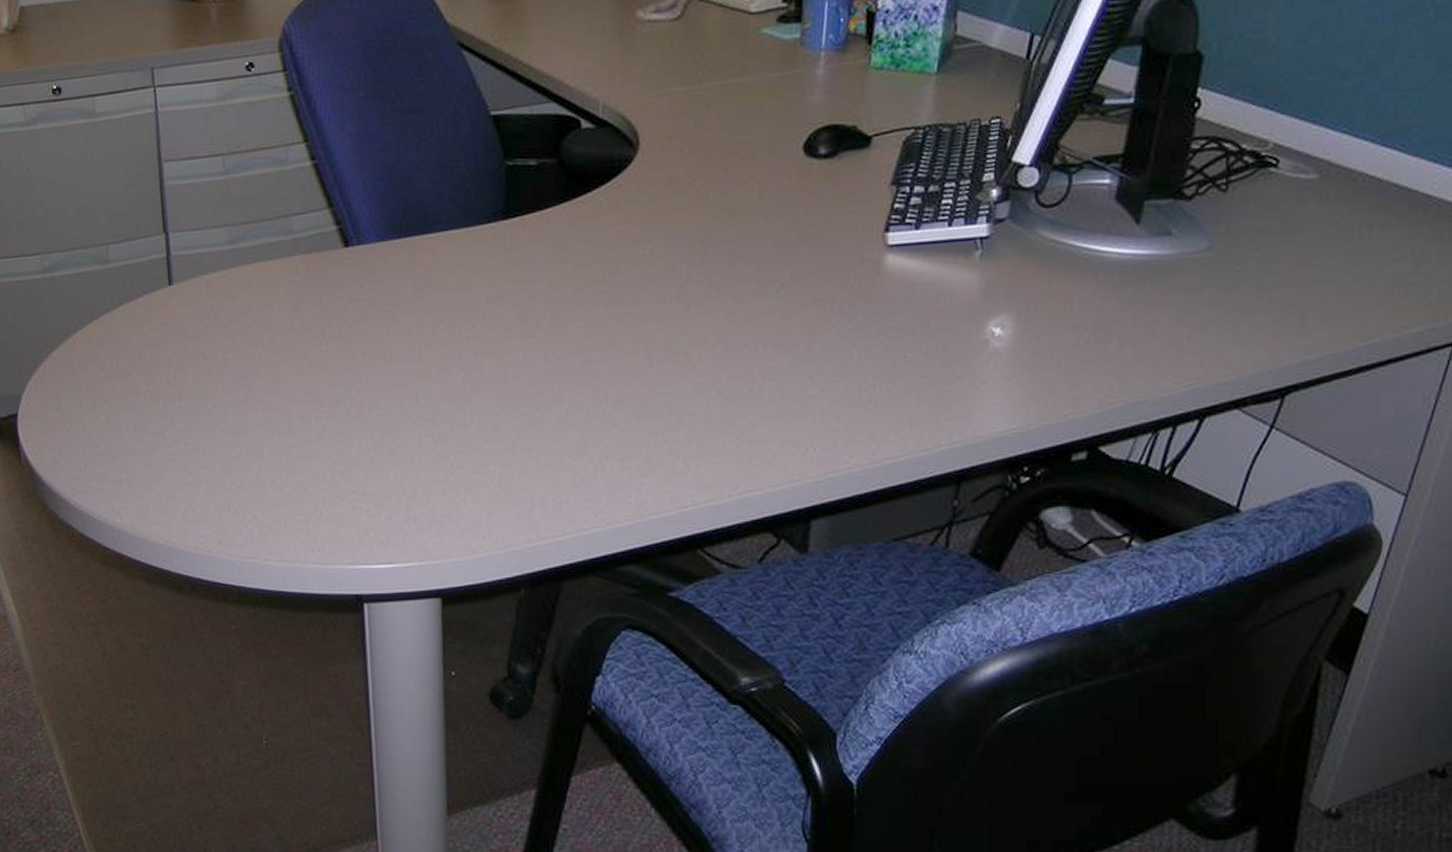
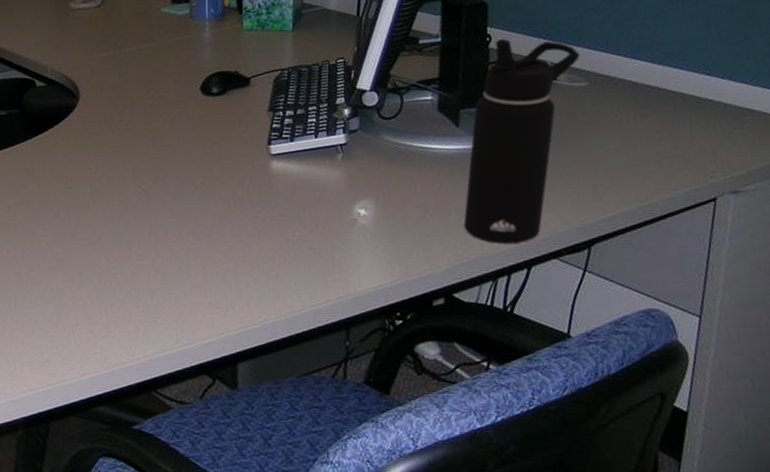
water bottle: none [1127,104,1314,386] -> present [463,38,580,244]

